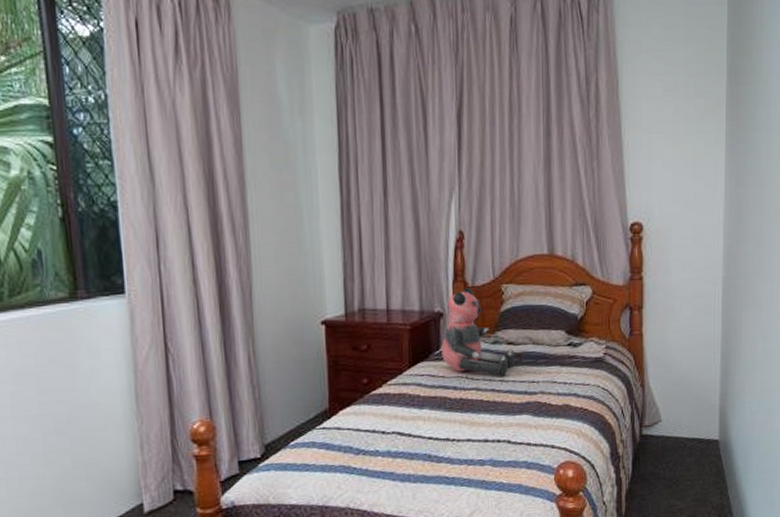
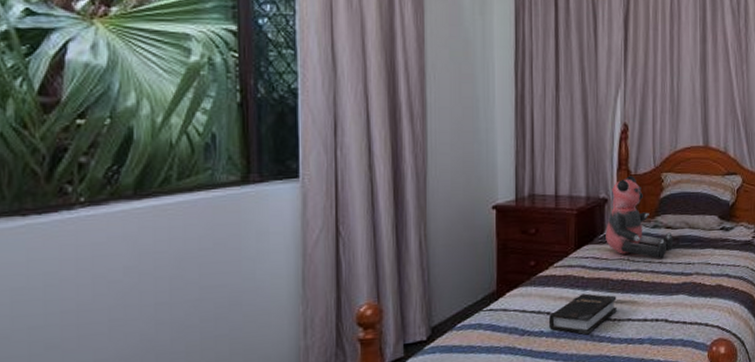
hardback book: none [383,412,455,455] -> present [548,293,617,335]

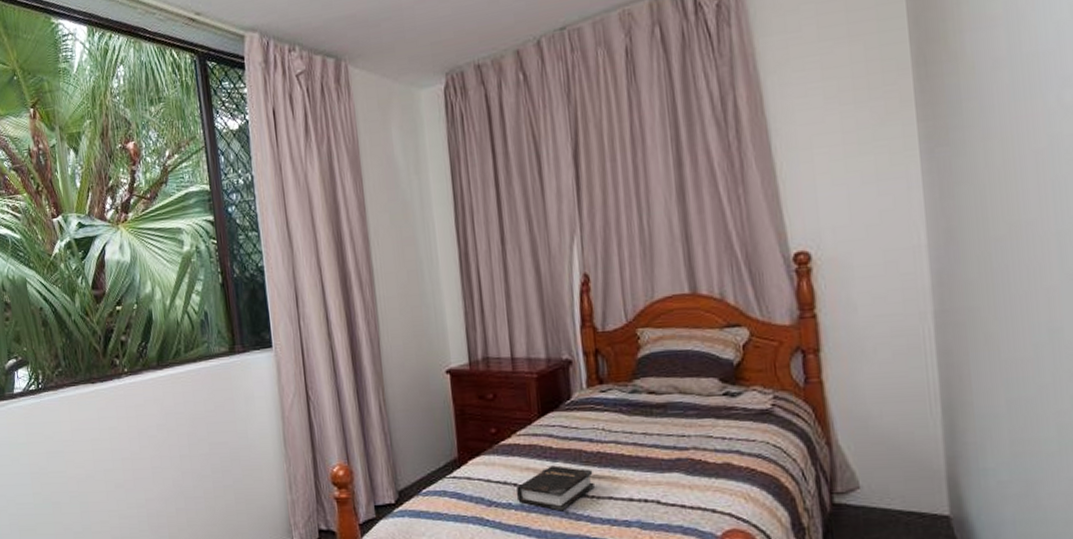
bear: present [605,176,674,259] -> none [572,333,660,430]

